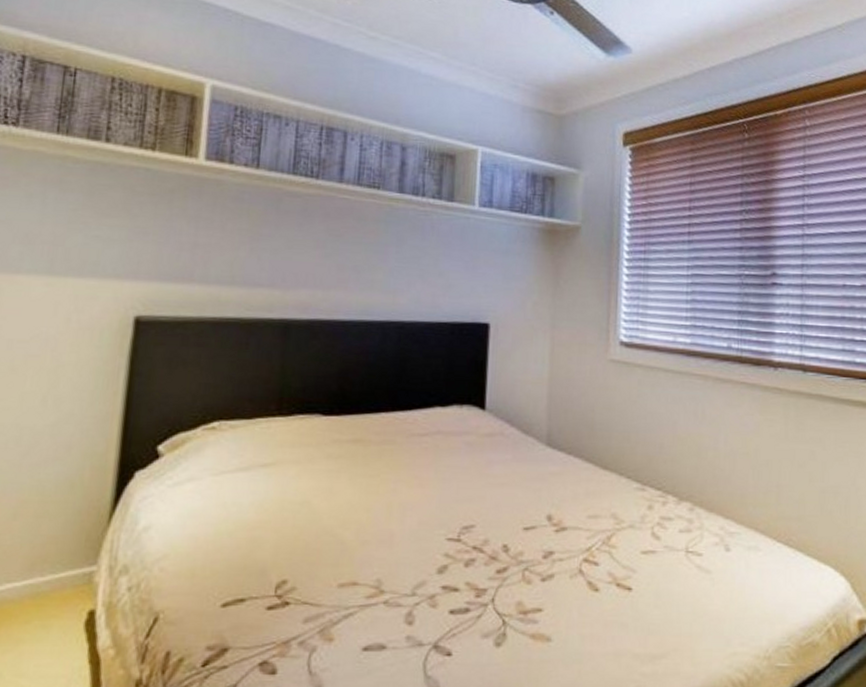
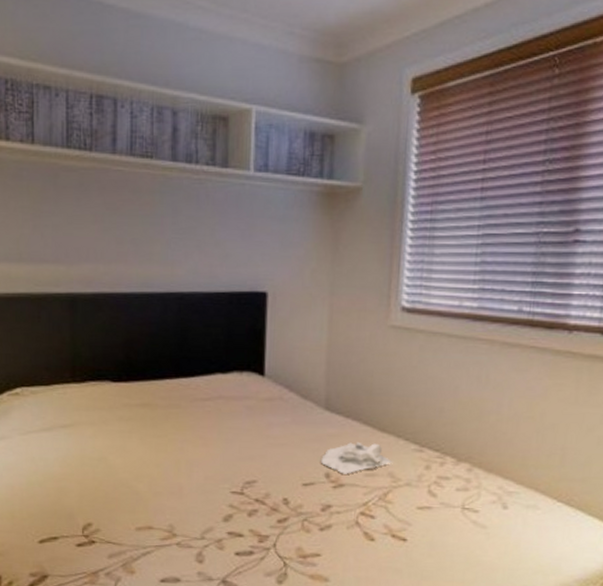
tissue: none [541,480,616,516] -> present [320,441,393,474]

